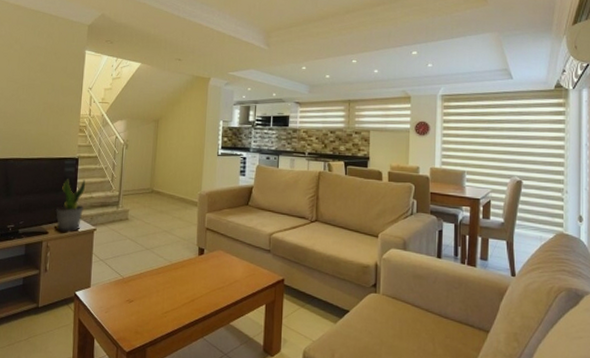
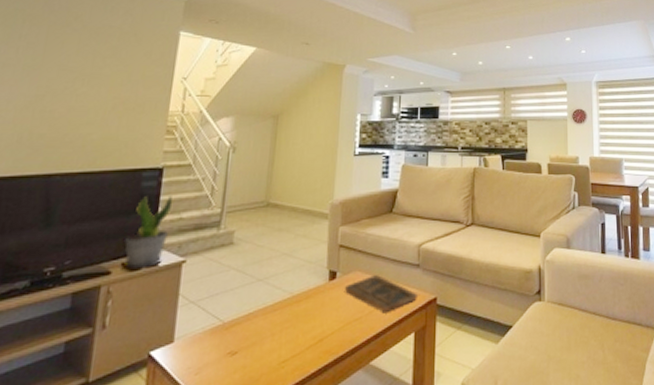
decorative tray: none [211,255,268,285] -> present [345,275,417,312]

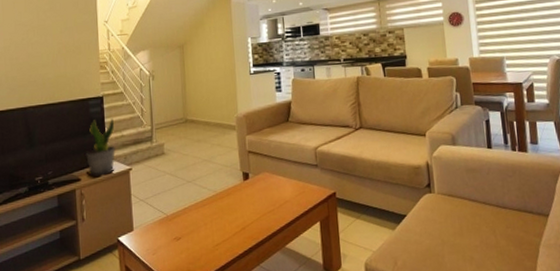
decorative tray: present [345,275,417,312] -> none [257,175,319,205]

